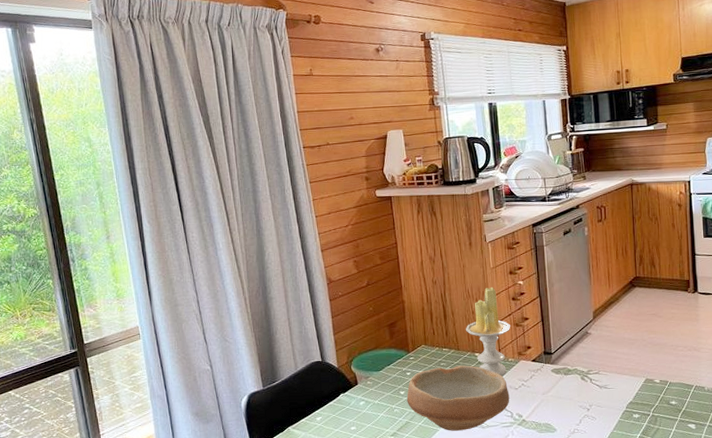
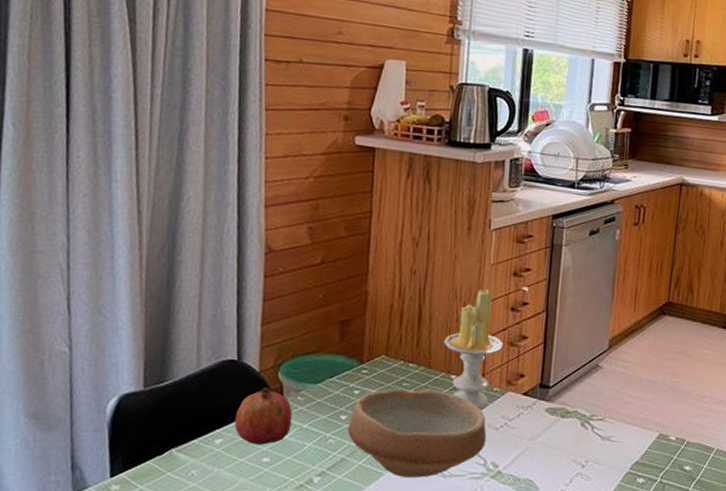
fruit: none [327,377,367,419] -> present [234,387,293,445]

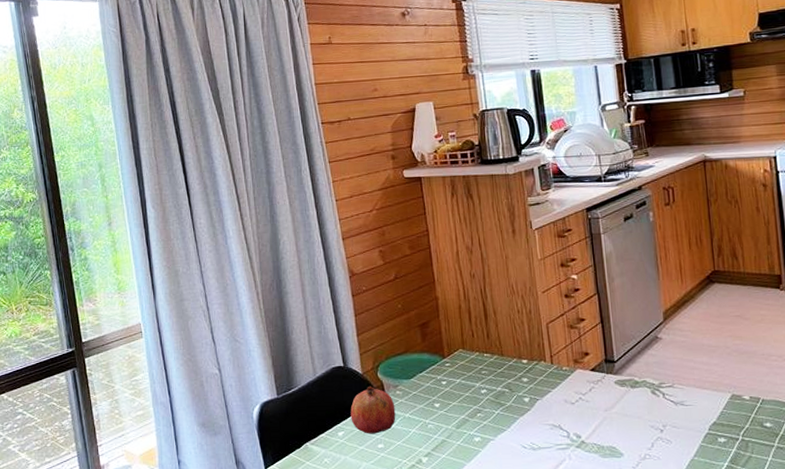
bowl: present [347,388,487,478] -> none [442,374,565,452]
candle: present [443,289,503,409] -> none [509,281,563,387]

